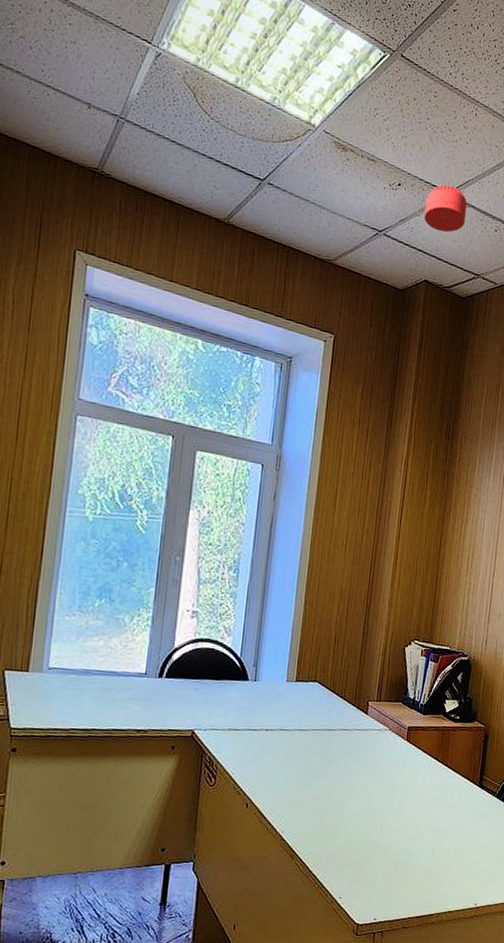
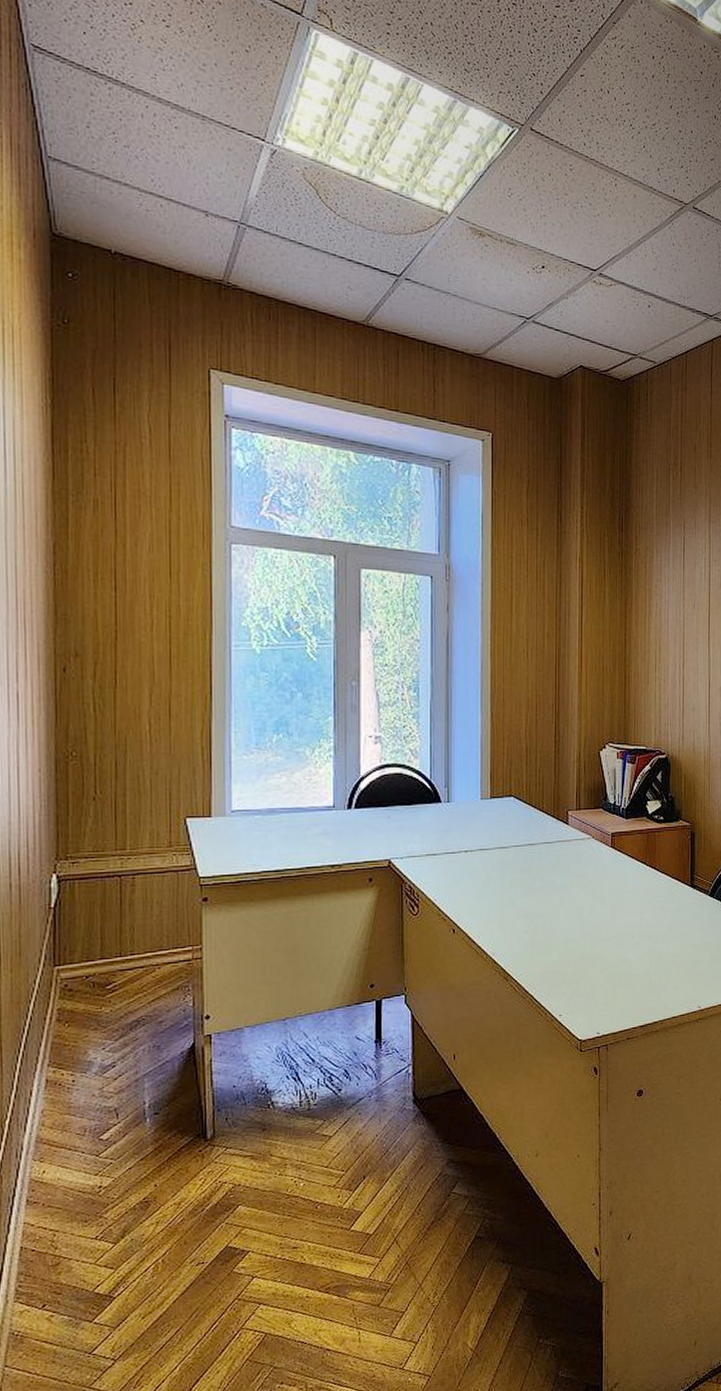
smoke detector: present [424,185,467,233] -> none [572,262,617,314]

